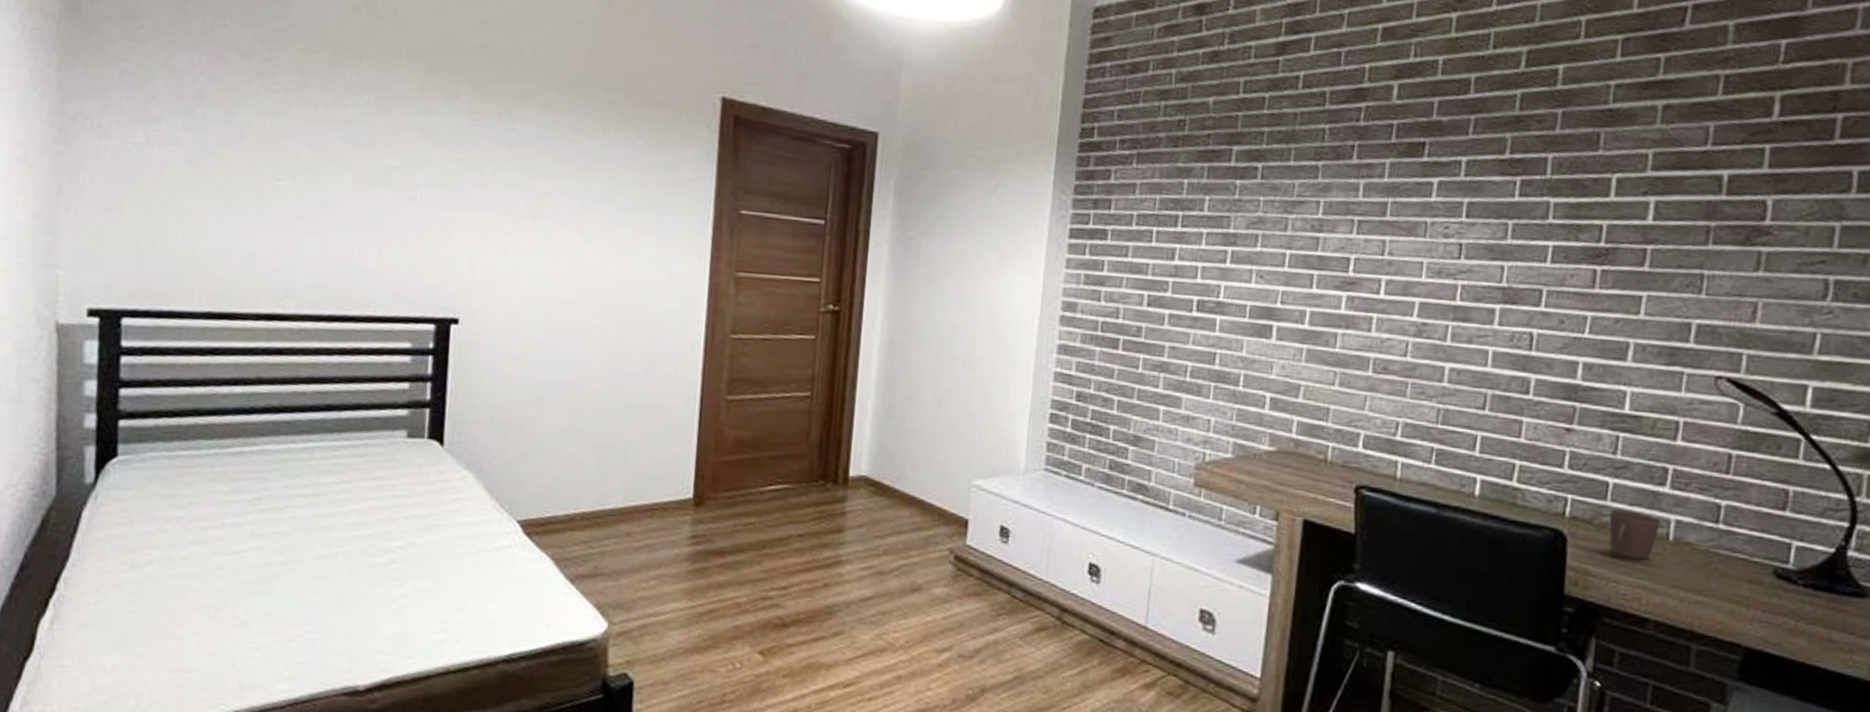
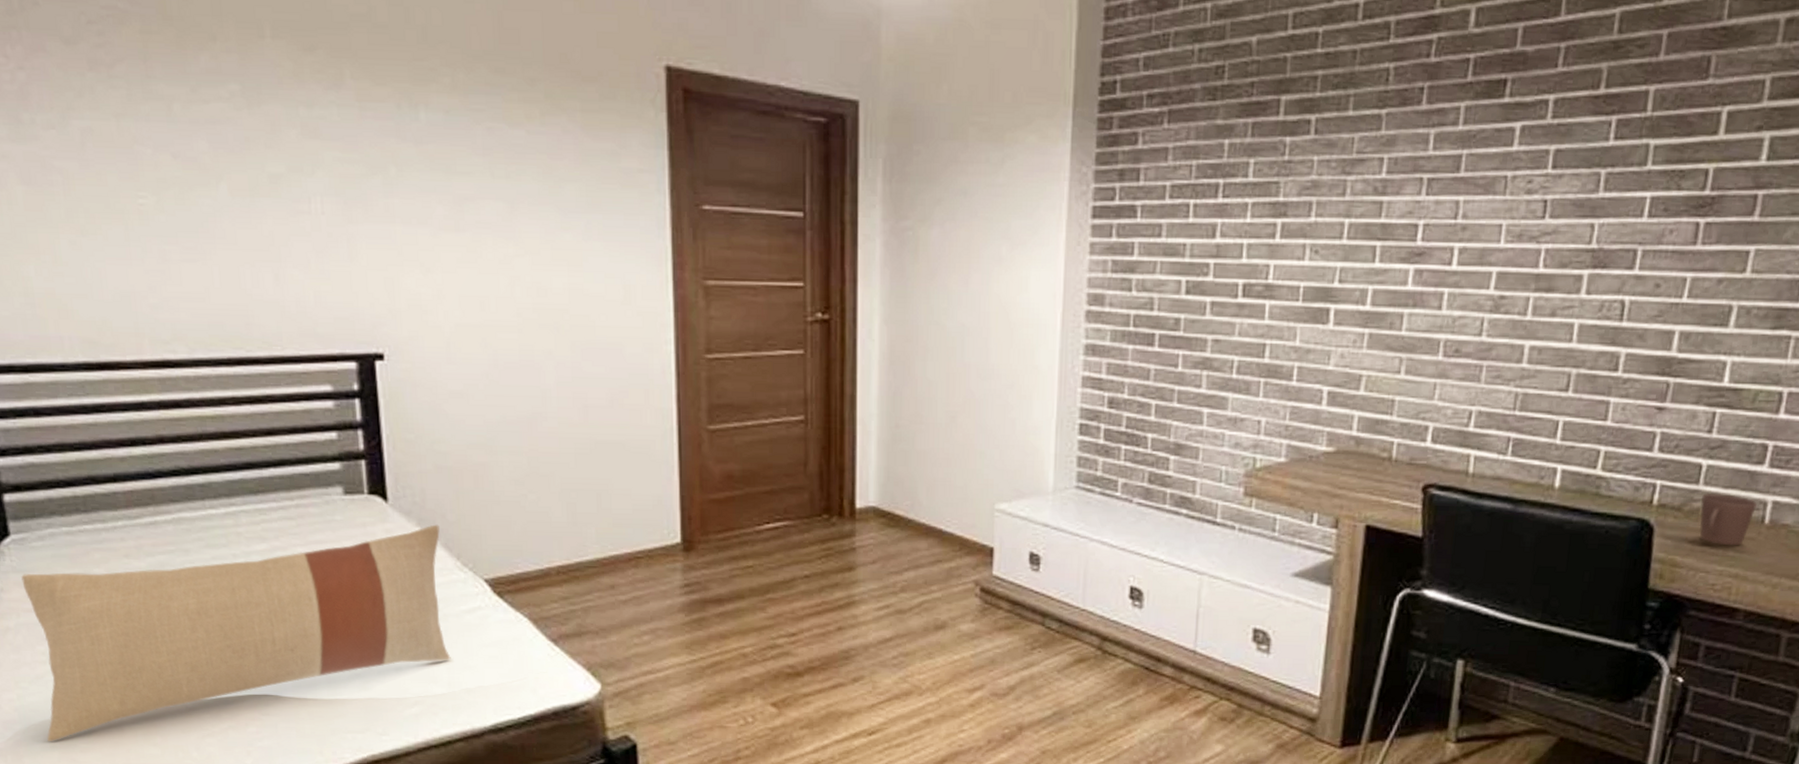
pillow: none [113,469,485,645] -> present [21,524,451,741]

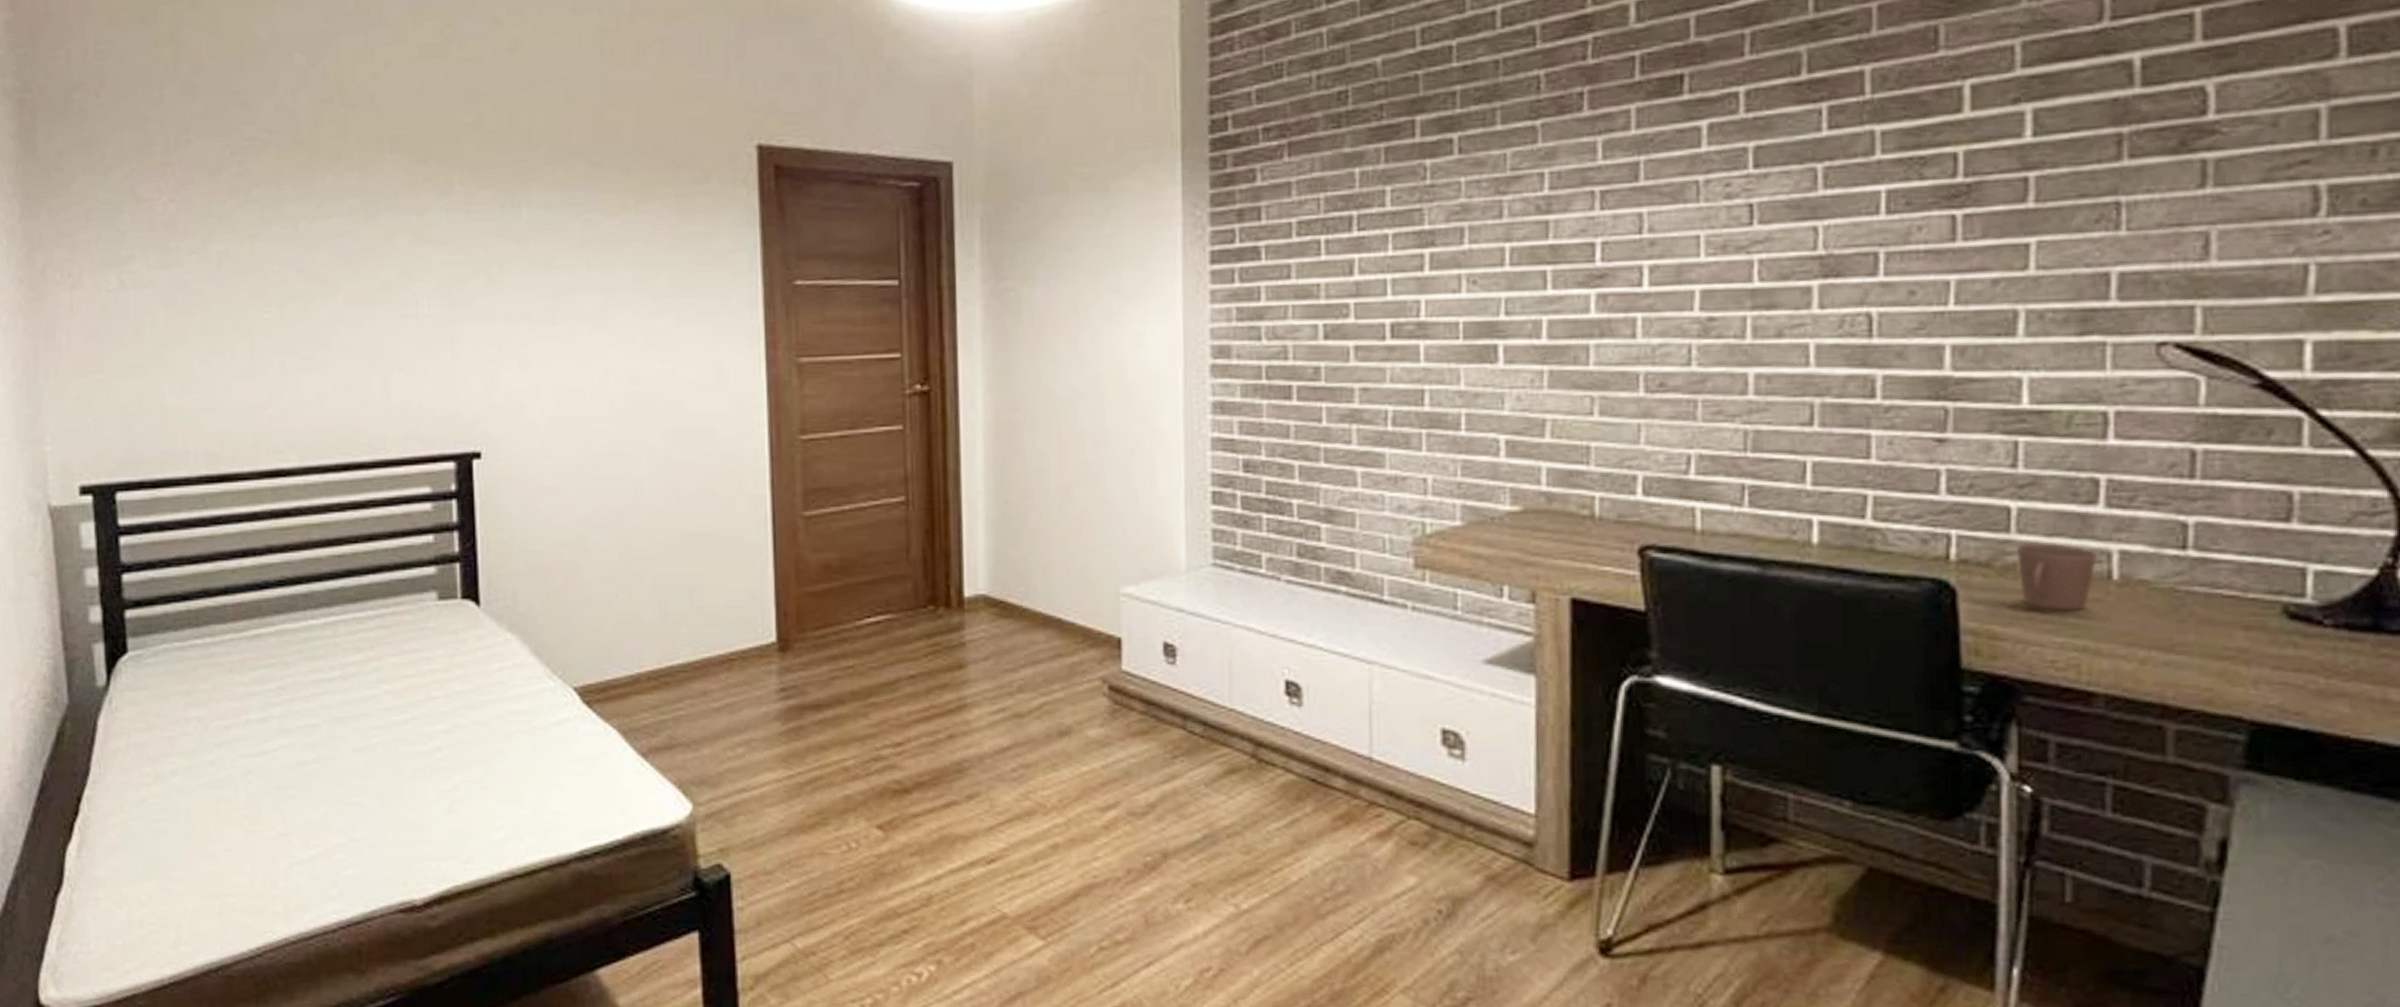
pillow: present [21,524,451,741] -> none [135,629,538,870]

